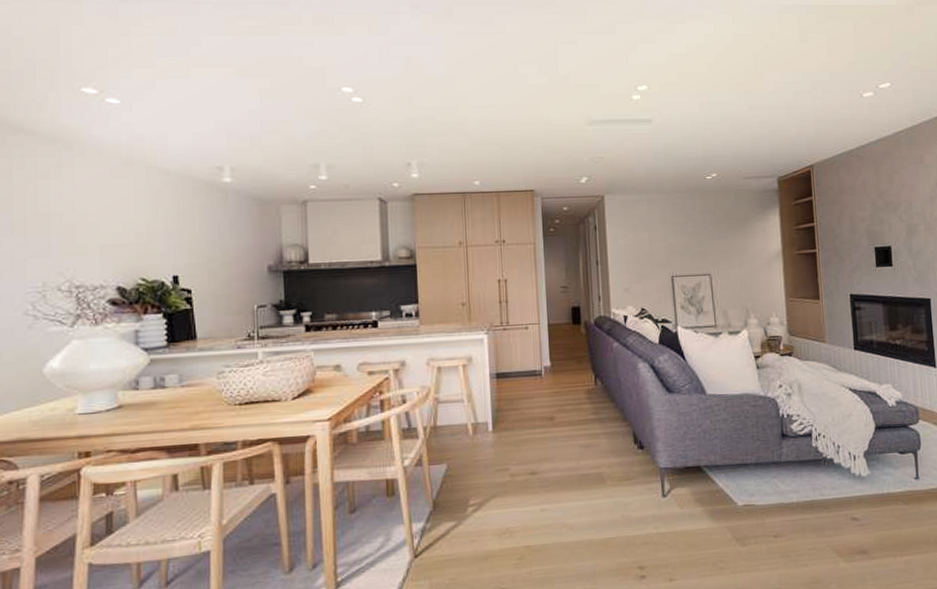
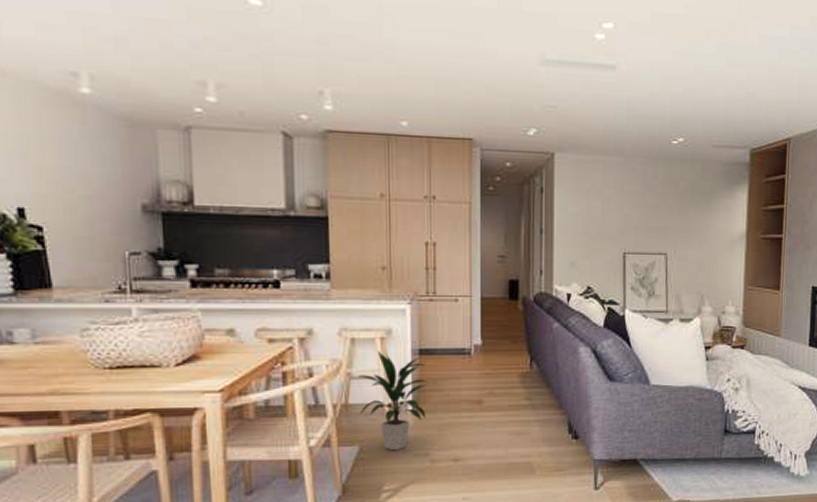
indoor plant: none [445,377,506,467] -> present [358,351,428,451]

